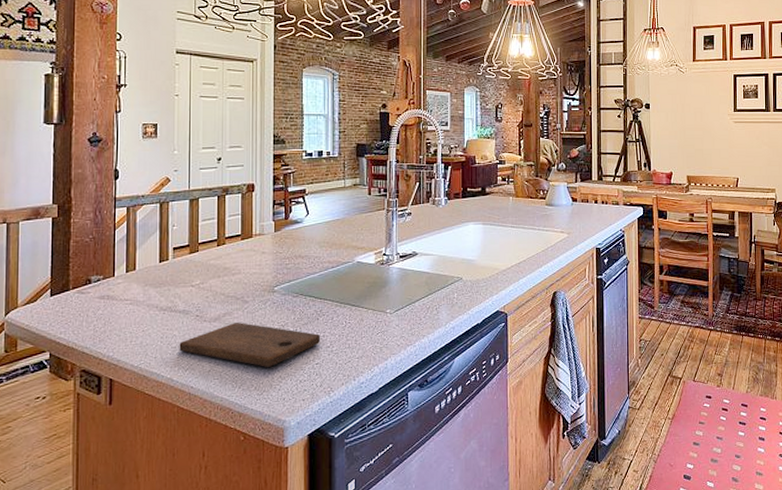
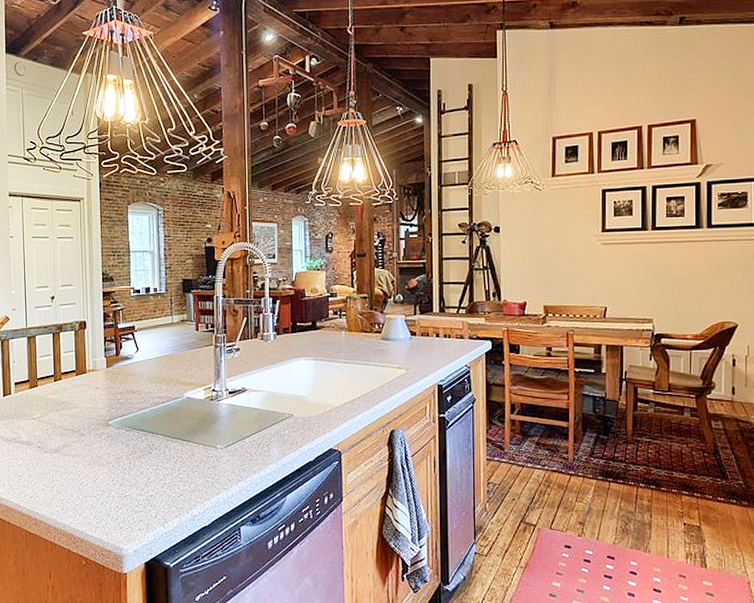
cutting board: present [179,323,321,367] -> none [24,454,154,497]

